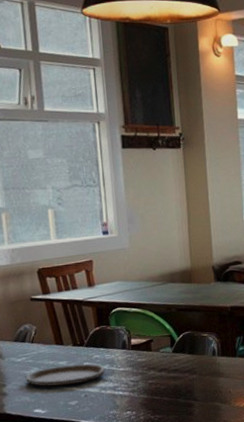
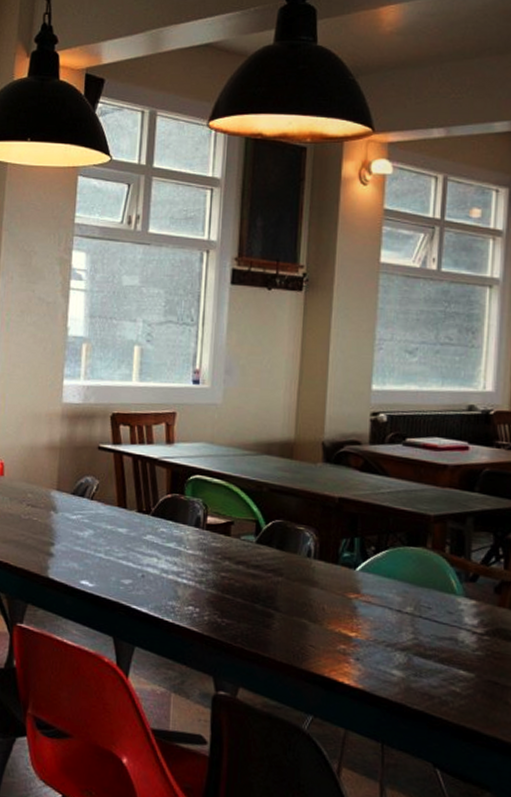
plate: present [25,363,106,386] -> none [77,533,172,559]

